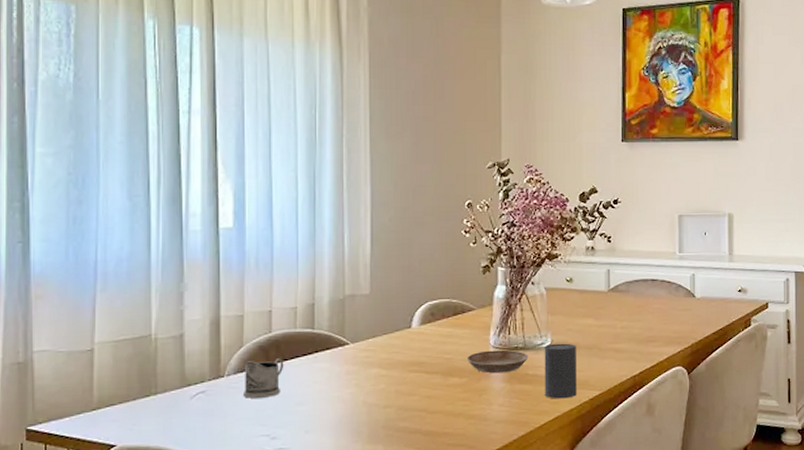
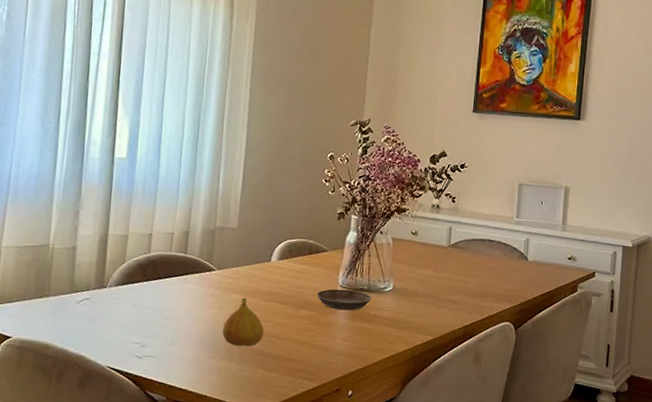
tea glass holder: present [242,358,284,399] -> none [120,276,159,310]
fruit: none [363,371,411,427] -> present [222,297,264,347]
cup: present [544,343,577,399] -> none [383,289,415,340]

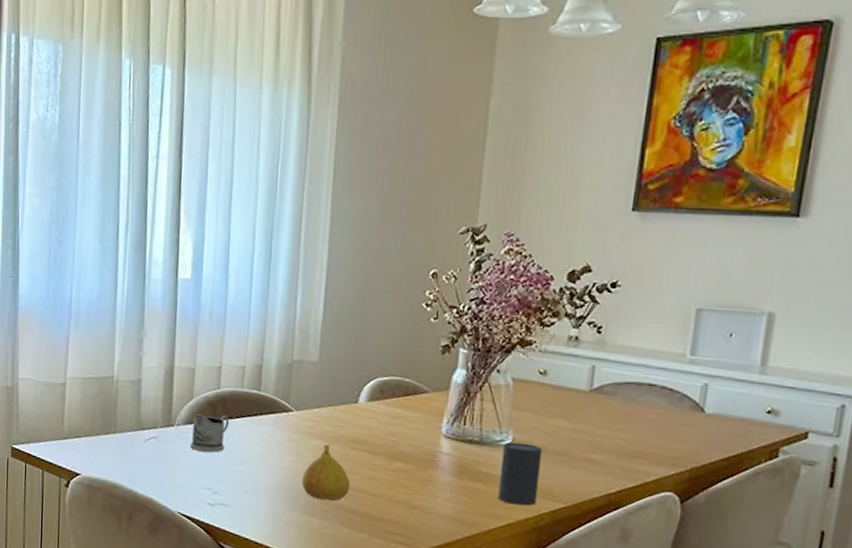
tea glass holder: none [120,276,159,310] -> present [189,414,230,453]
saucer: present [316,288,372,311] -> none [414,438,484,467]
cup: none [383,289,415,340] -> present [498,442,542,506]

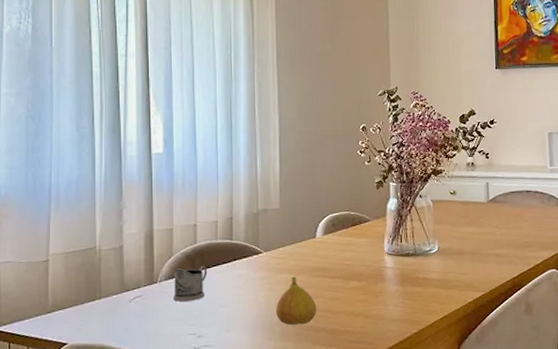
cup: present [498,442,542,506] -> none [432,249,462,300]

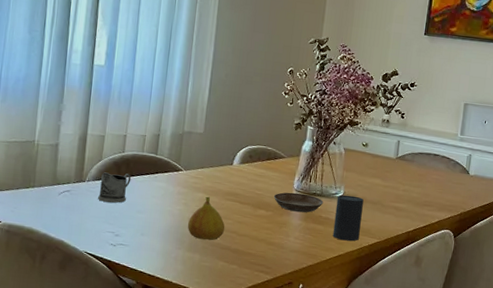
saucer: none [364,256,419,278] -> present [273,192,324,213]
cup: none [432,249,462,300] -> present [332,195,364,242]

